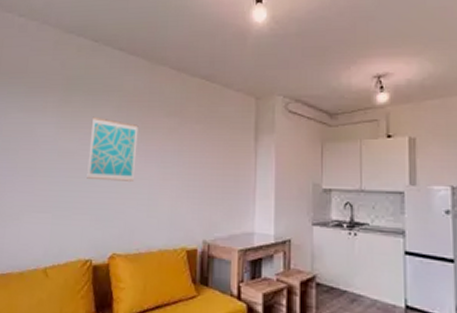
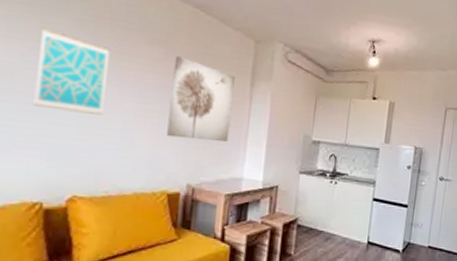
wall art: none [184,123,239,198] -> present [167,56,235,142]

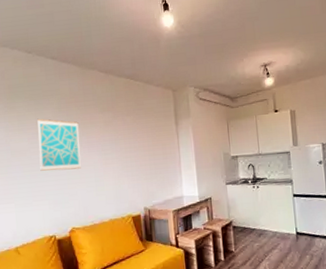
wall art: present [167,56,235,142] -> none [119,115,167,175]

